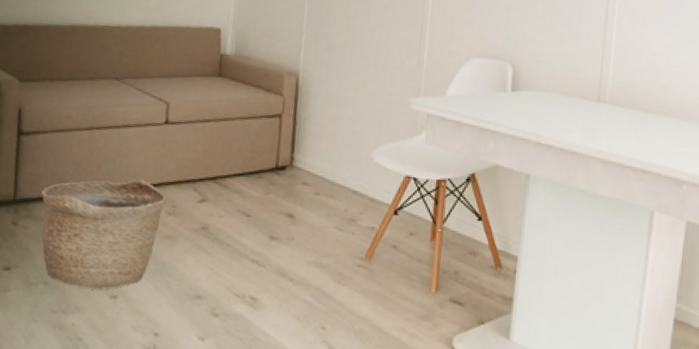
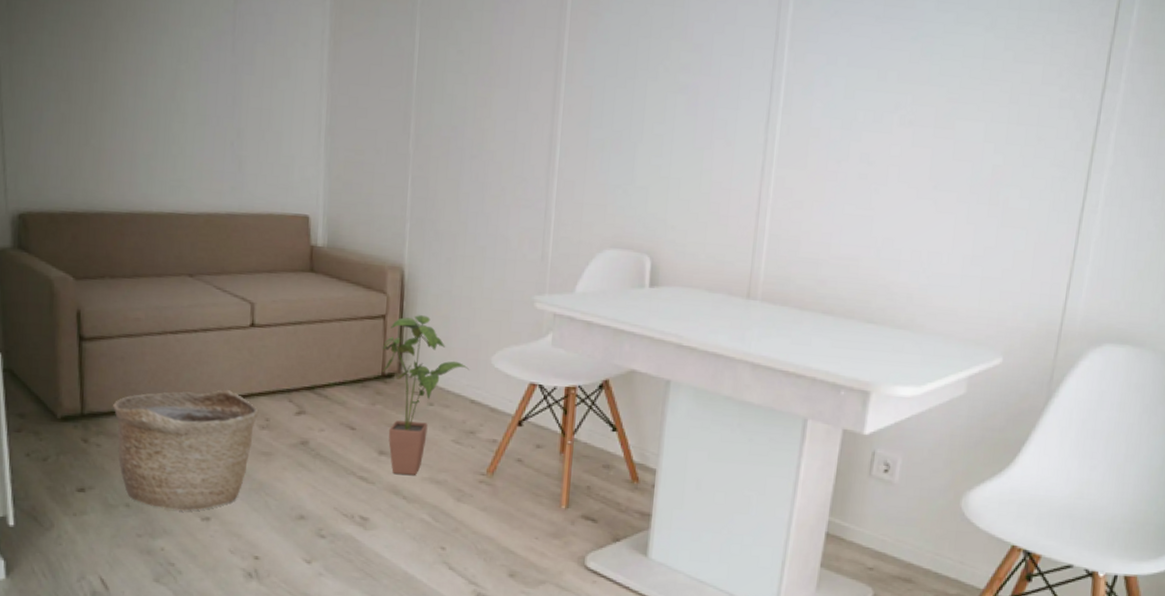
house plant: none [275,114,353,259] -> present [381,315,470,475]

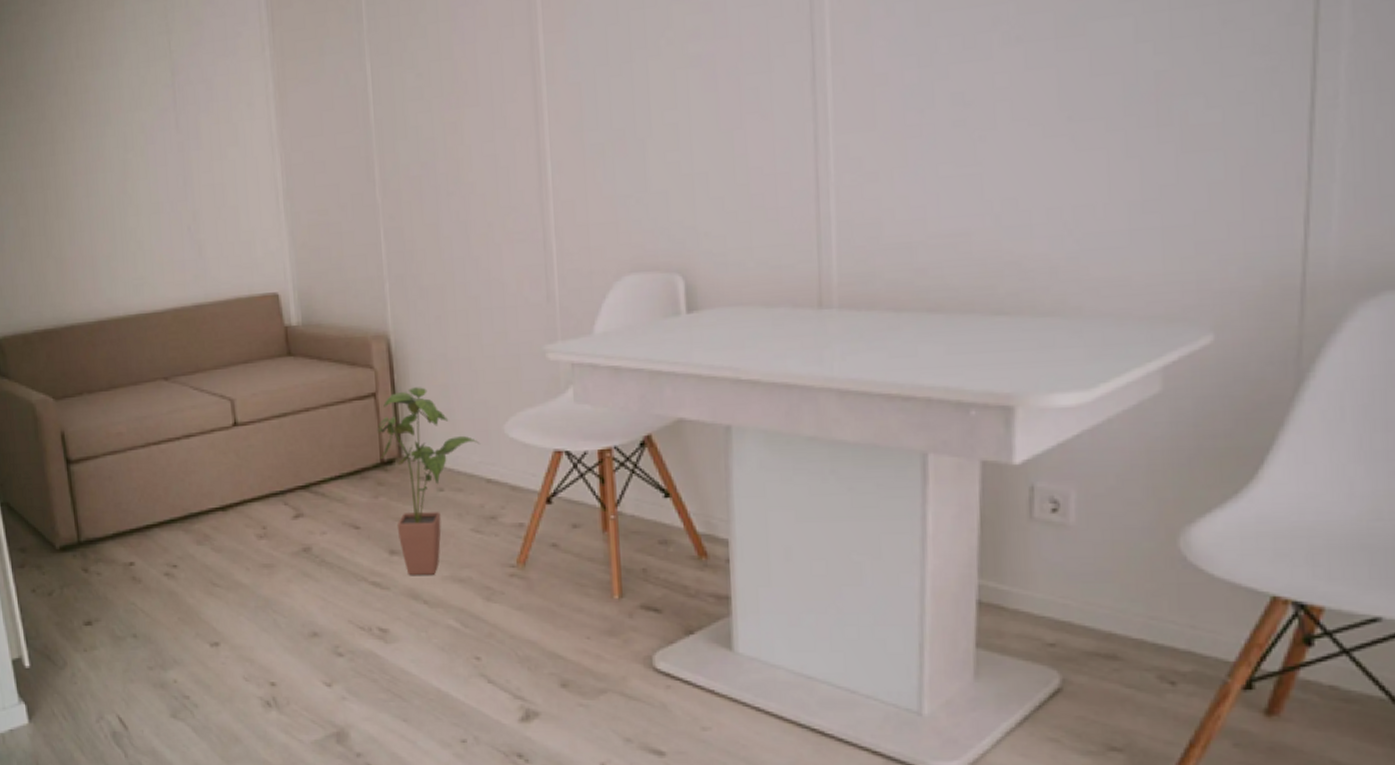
basket: present [113,389,259,511] -> none [107,499,254,637]

